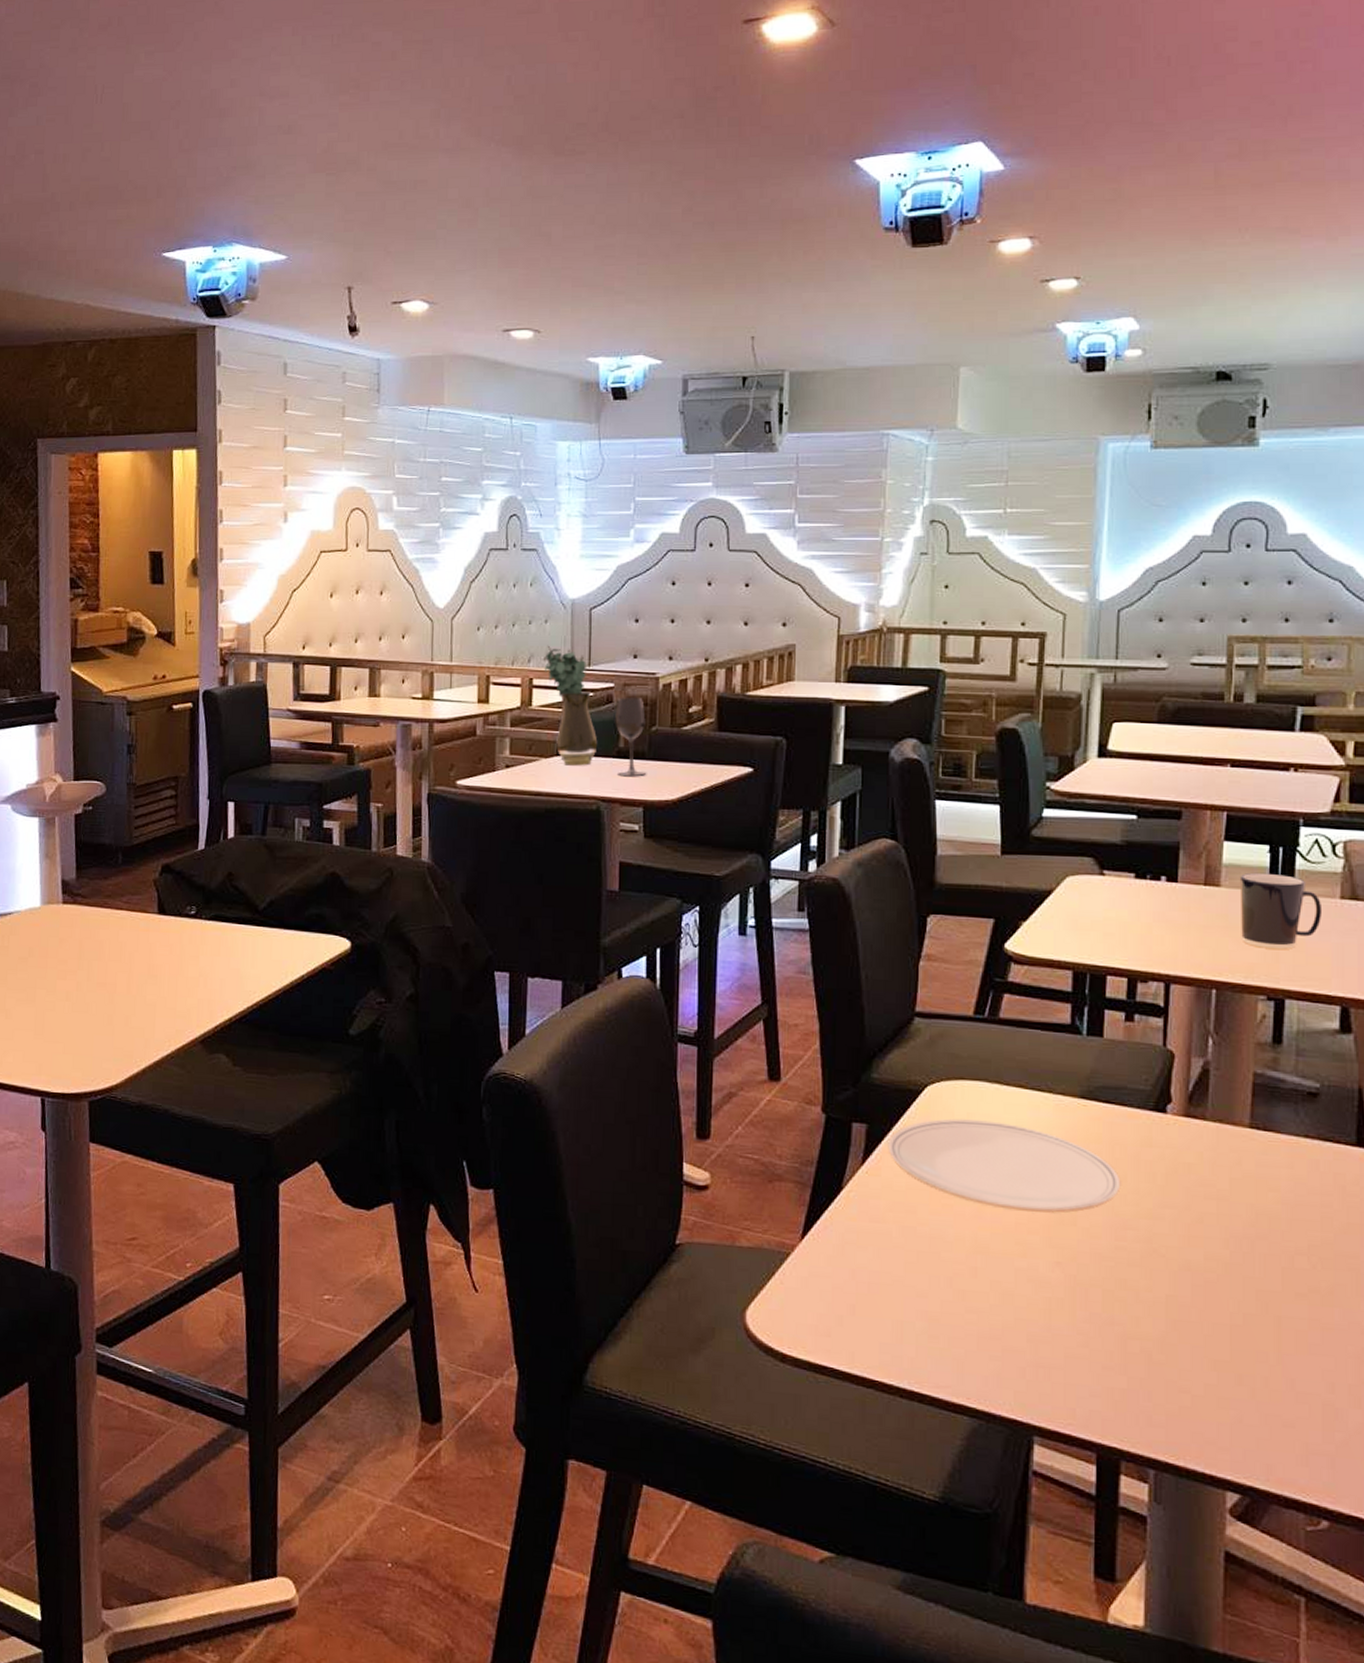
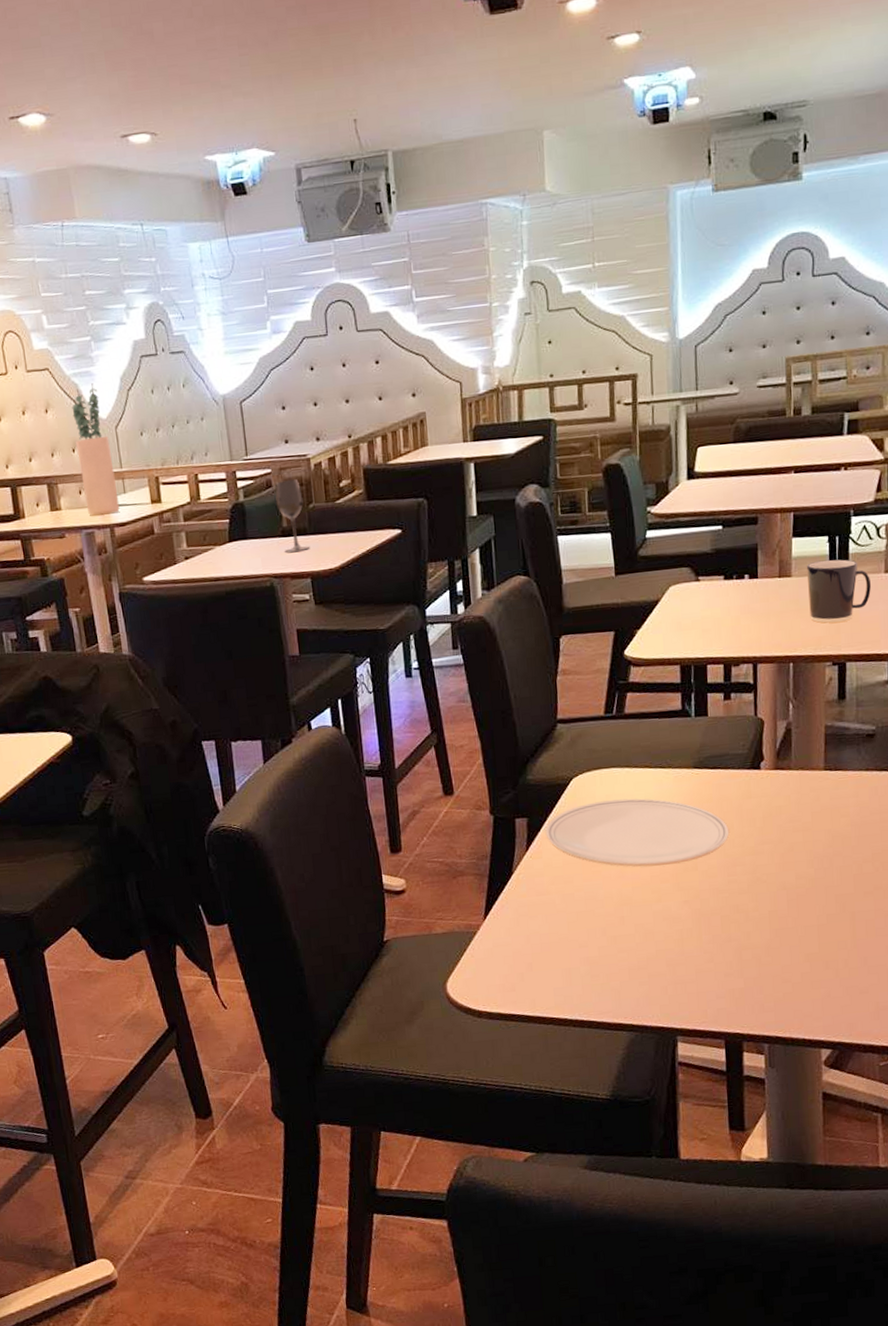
vase: none [406,570,444,708] -> present [71,383,120,516]
vase: present [544,645,598,766] -> none [206,441,264,550]

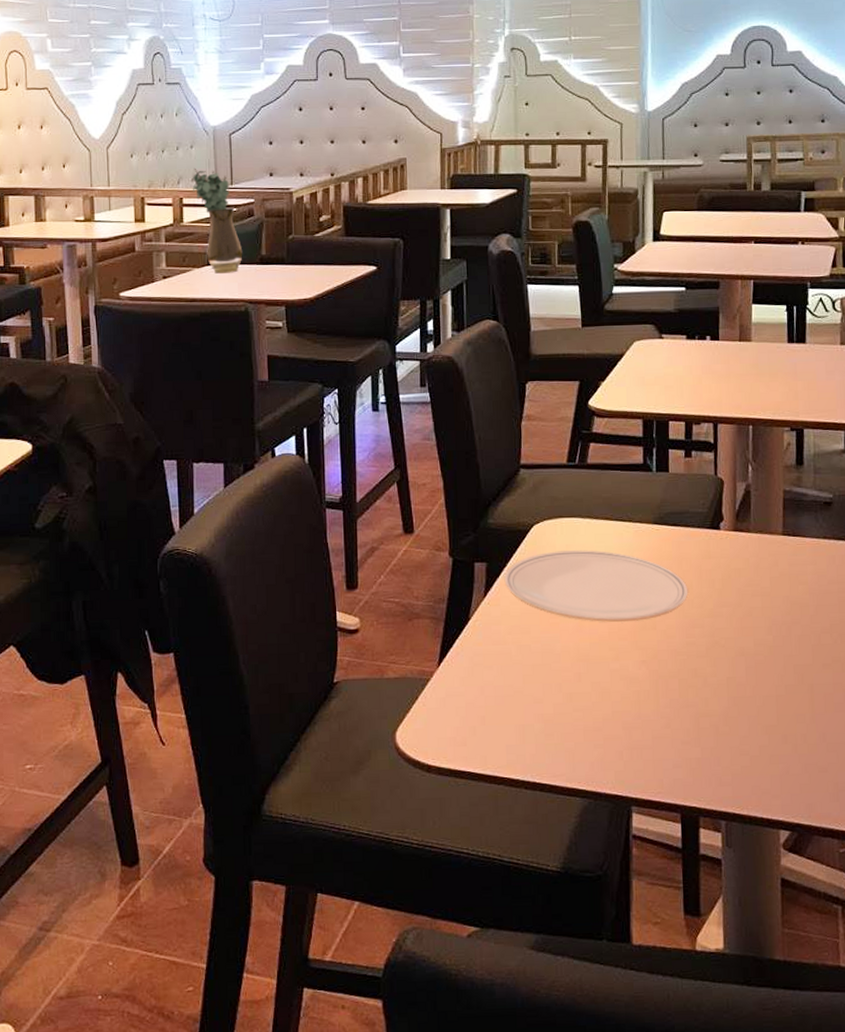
vase: present [71,383,120,516] -> none [66,105,103,230]
vase: none [206,441,264,550] -> present [192,168,243,274]
wine glass: present [275,479,309,554] -> none [256,211,286,281]
mug: present [806,559,871,624] -> none [765,327,827,390]

